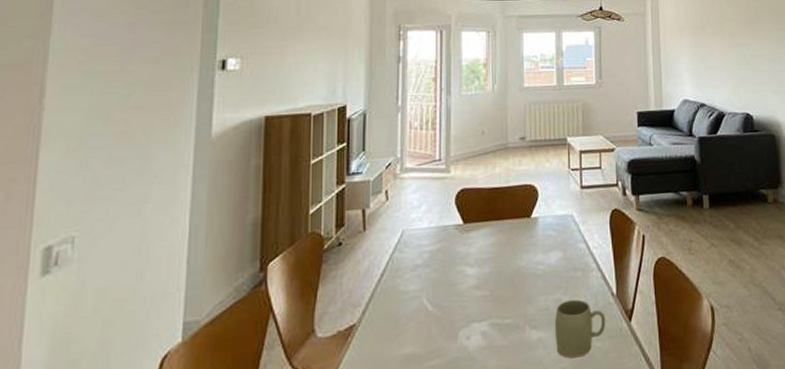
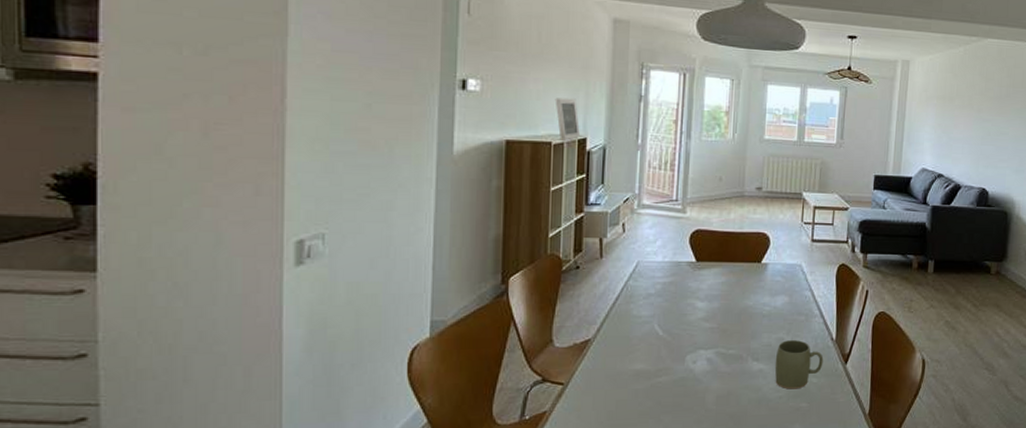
picture frame: none [314,67,341,111] -> present [555,97,581,141]

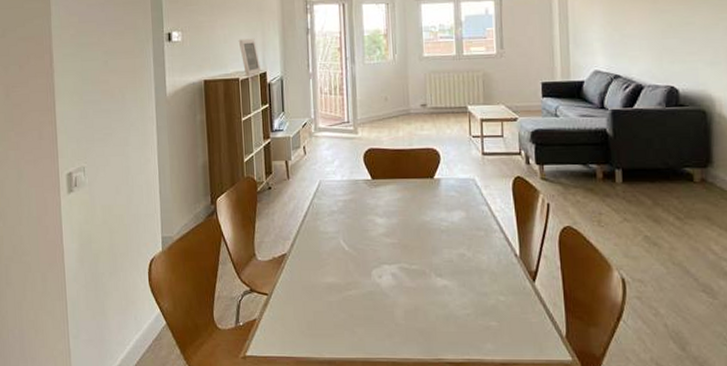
mug: present [774,340,824,390] -> none [458,256,509,307]

